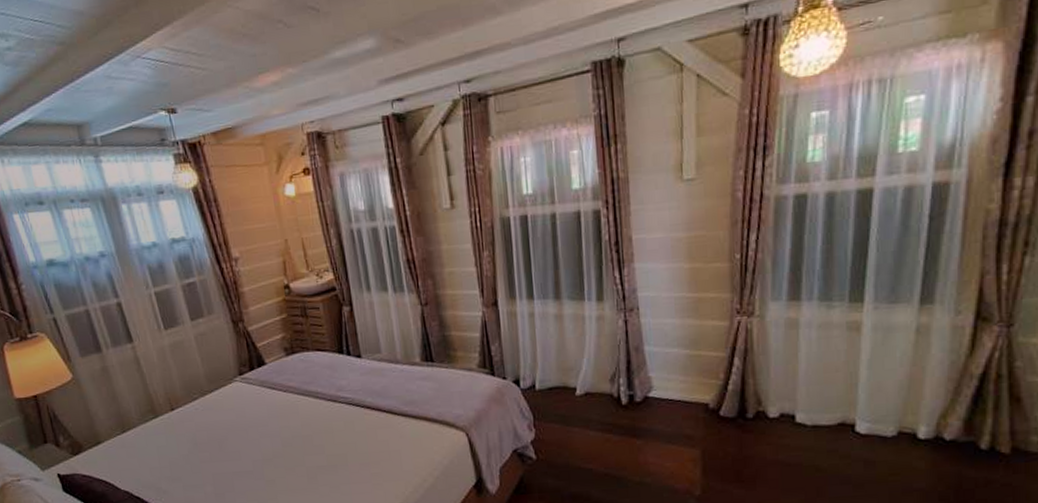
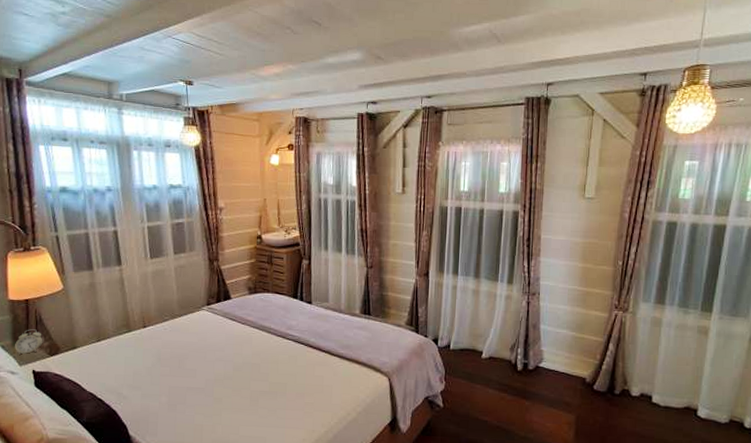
alarm clock: none [32,428,63,458] -> present [15,329,43,355]

